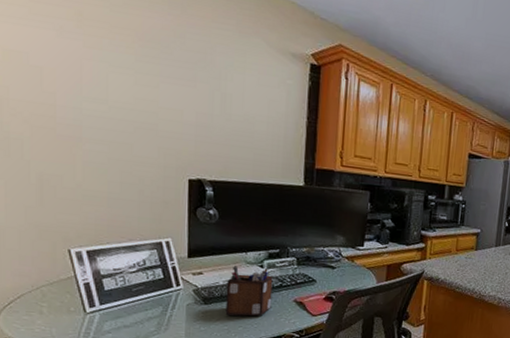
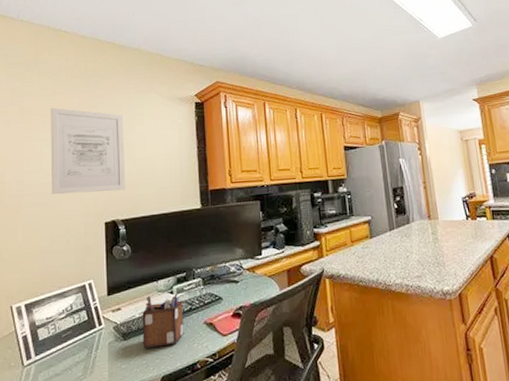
wall art: none [120,23,219,148] -> present [50,107,126,195]

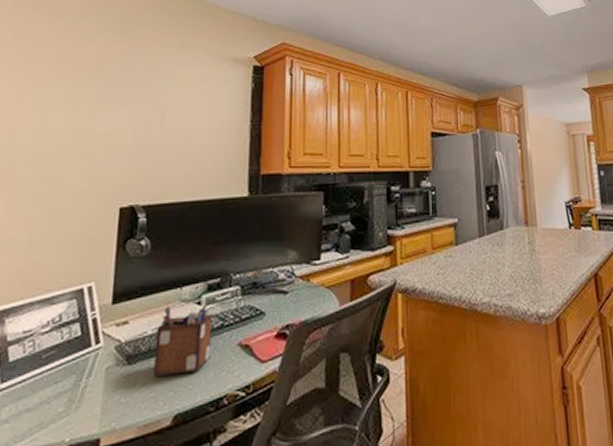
wall art: present [50,107,126,195] -> none [51,57,160,169]

